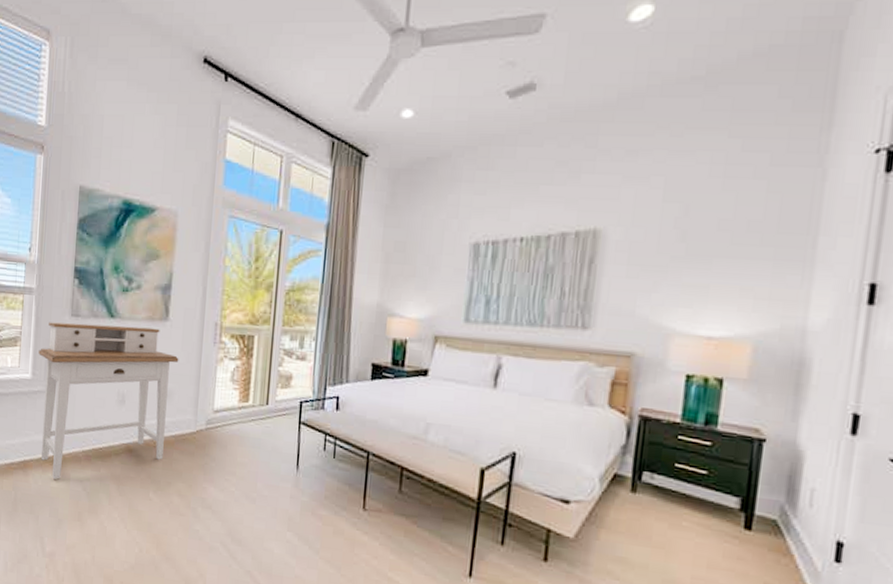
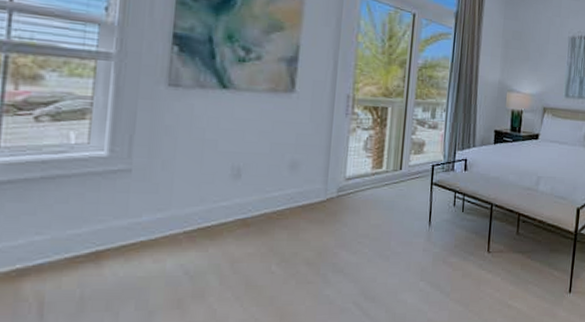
desk: present [38,322,179,479] -> none [119,92,307,267]

